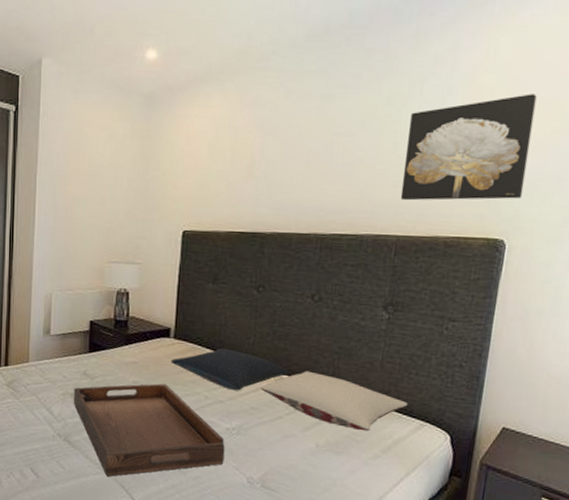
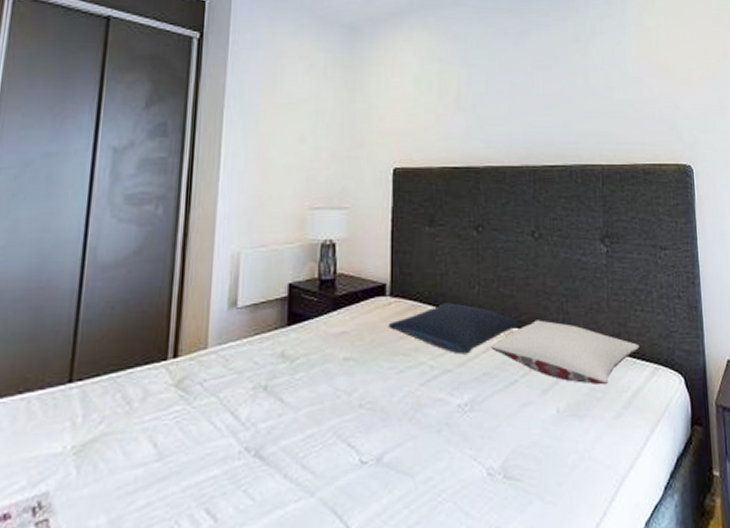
serving tray: present [73,383,225,477] -> none [267,356,458,500]
wall art: present [400,94,537,201] -> none [596,35,697,130]

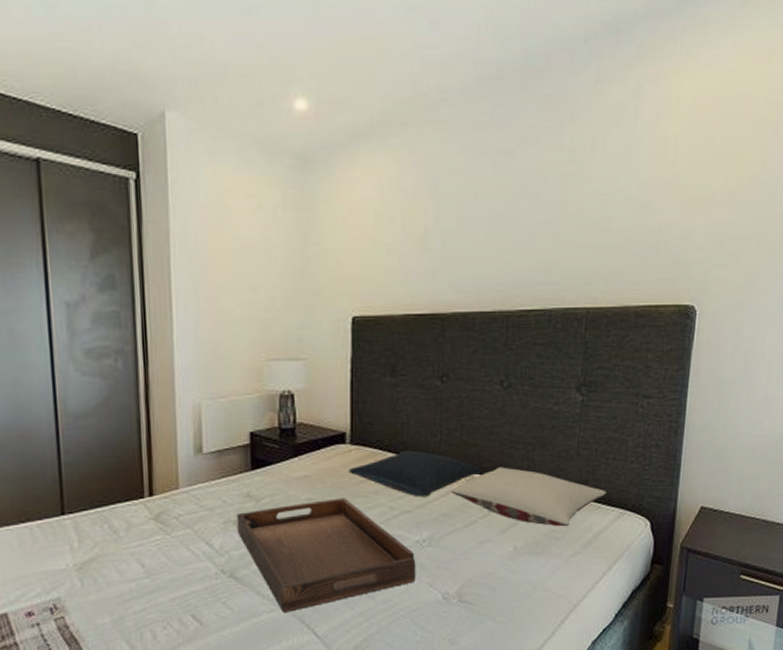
serving tray: none [267,356,458,500] -> present [236,498,416,612]

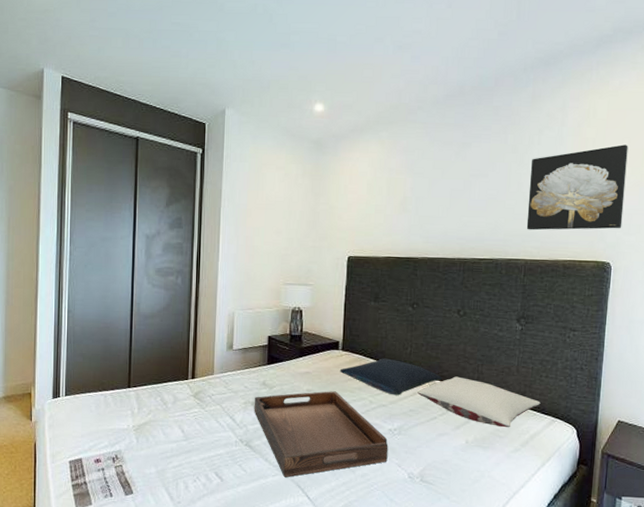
wall art: none [588,144,721,268] -> present [526,144,628,231]

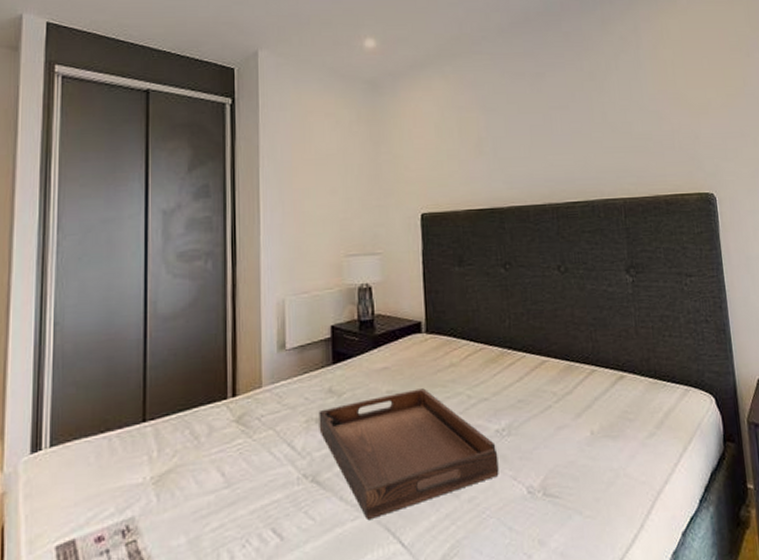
pillow: present [339,358,442,396] -> none [425,336,552,384]
pillow: present [416,376,541,428] -> none [523,349,669,407]
wall art: present [526,144,628,231] -> none [612,64,718,165]

